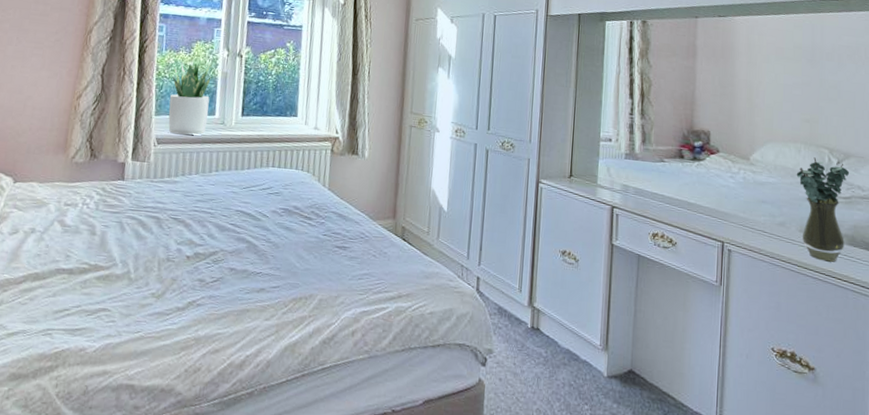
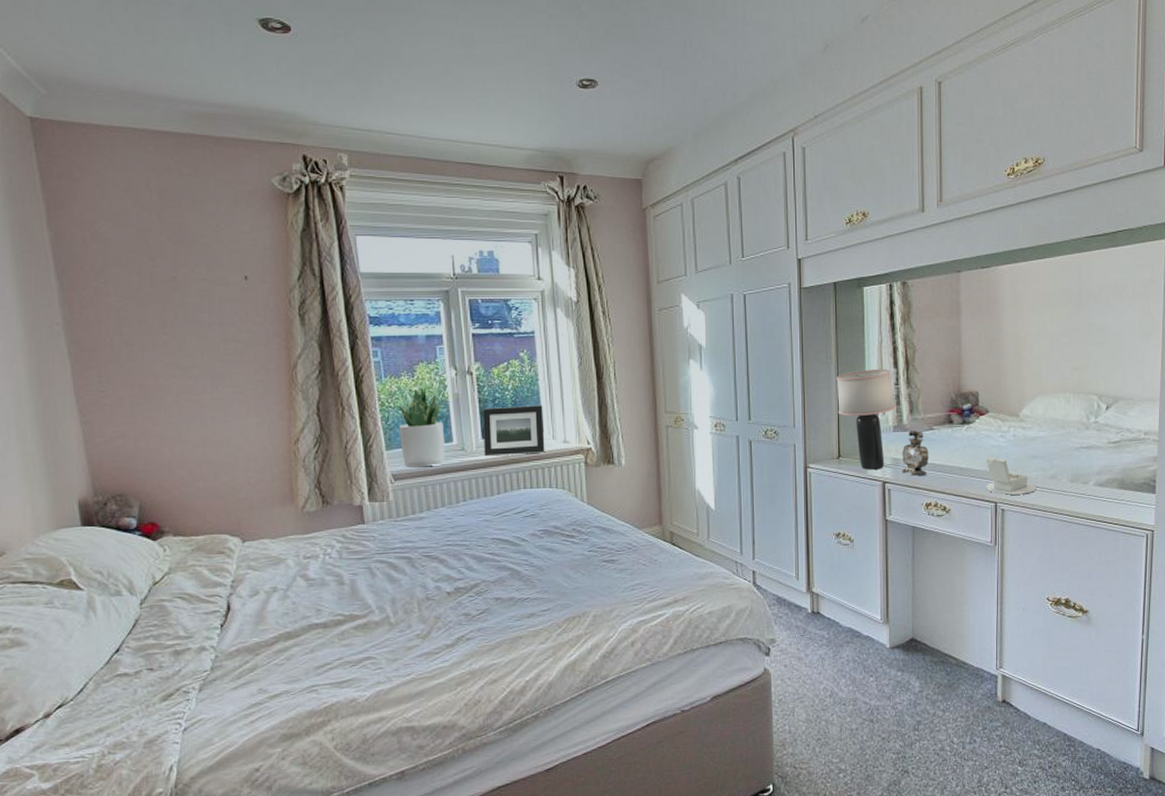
picture frame: none [241,88,300,136] -> present [483,405,545,457]
table lamp: none [573,97,629,194] -> present [836,368,896,471]
perfume bottle: none [631,159,658,206] -> present [901,429,929,476]
jewelry box: none [713,195,765,238] -> present [986,457,1036,495]
vase: present [796,157,850,262] -> none [1066,405,1119,508]

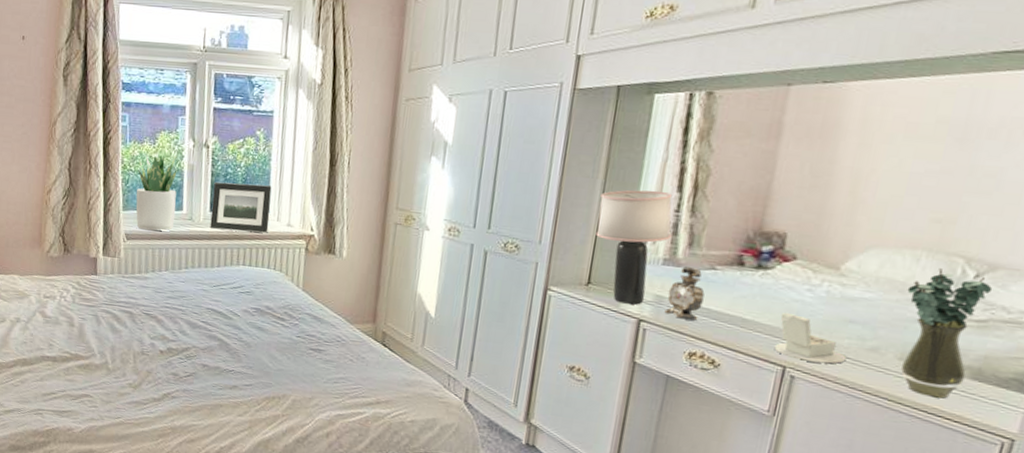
vase: none [1066,405,1119,508] -> present [901,268,993,399]

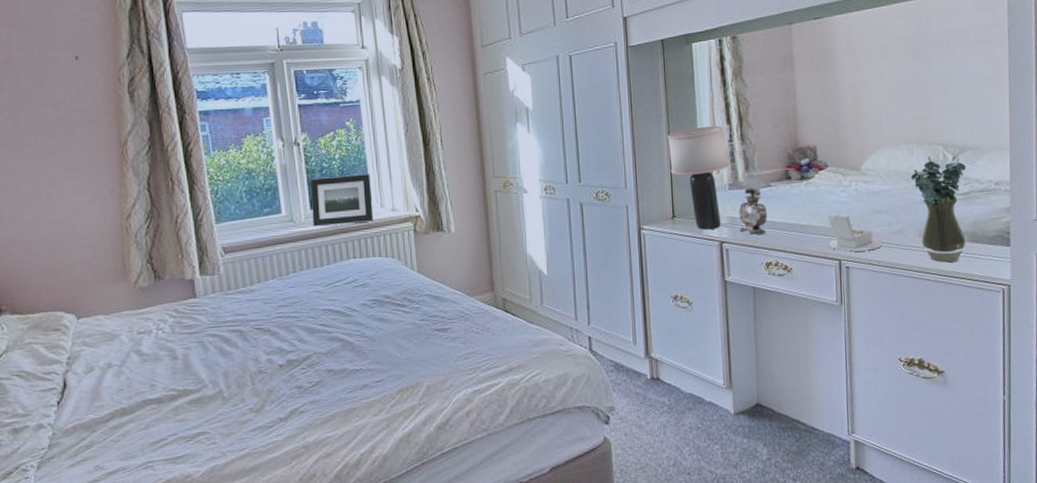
planter: present [136,153,178,231] -> none [226,156,275,240]

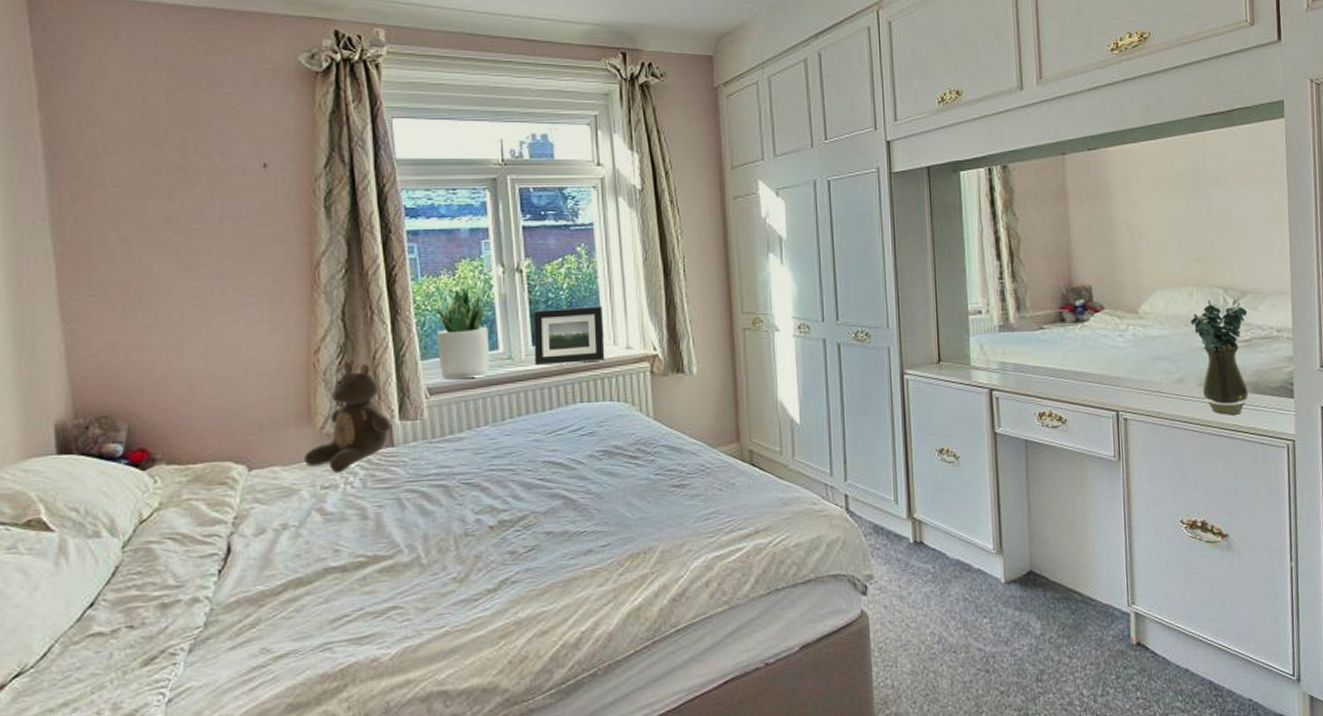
teddy bear: none [122,225,193,320] -> present [304,361,391,472]
planter: none [226,156,275,240] -> present [436,283,490,380]
table lamp: present [667,125,731,231] -> none [933,261,1001,377]
perfume bottle: present [738,187,767,235] -> none [1009,329,1040,382]
jewelry box: present [827,213,882,252] -> none [1104,359,1162,402]

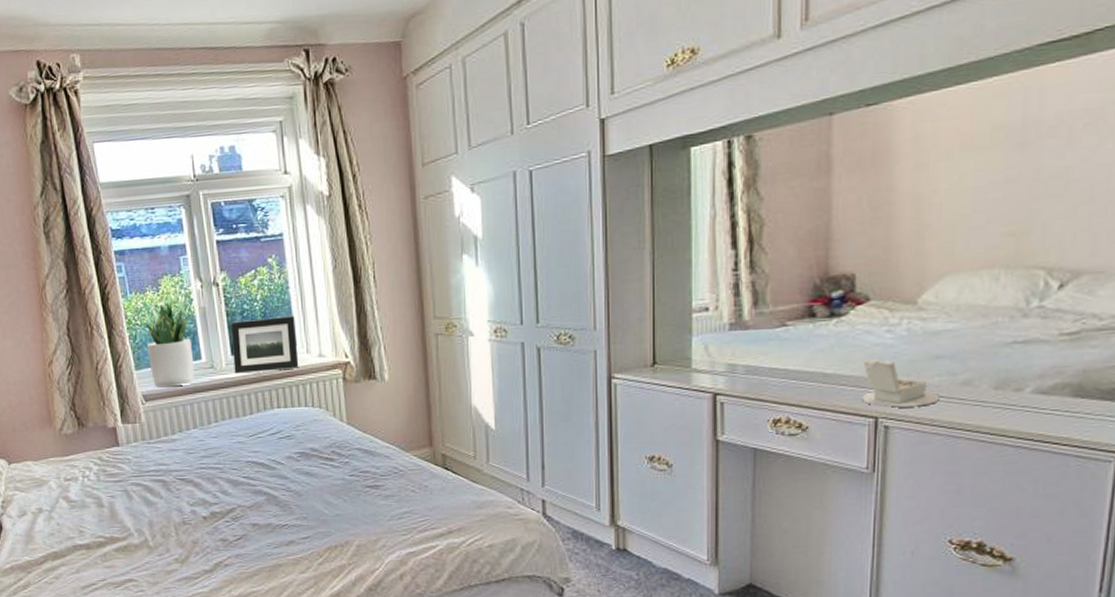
teddy bear: present [304,361,391,472] -> none [49,371,116,467]
jewelry box: none [1104,359,1162,402] -> present [862,358,940,408]
vase: present [1190,300,1249,415] -> none [991,284,1080,423]

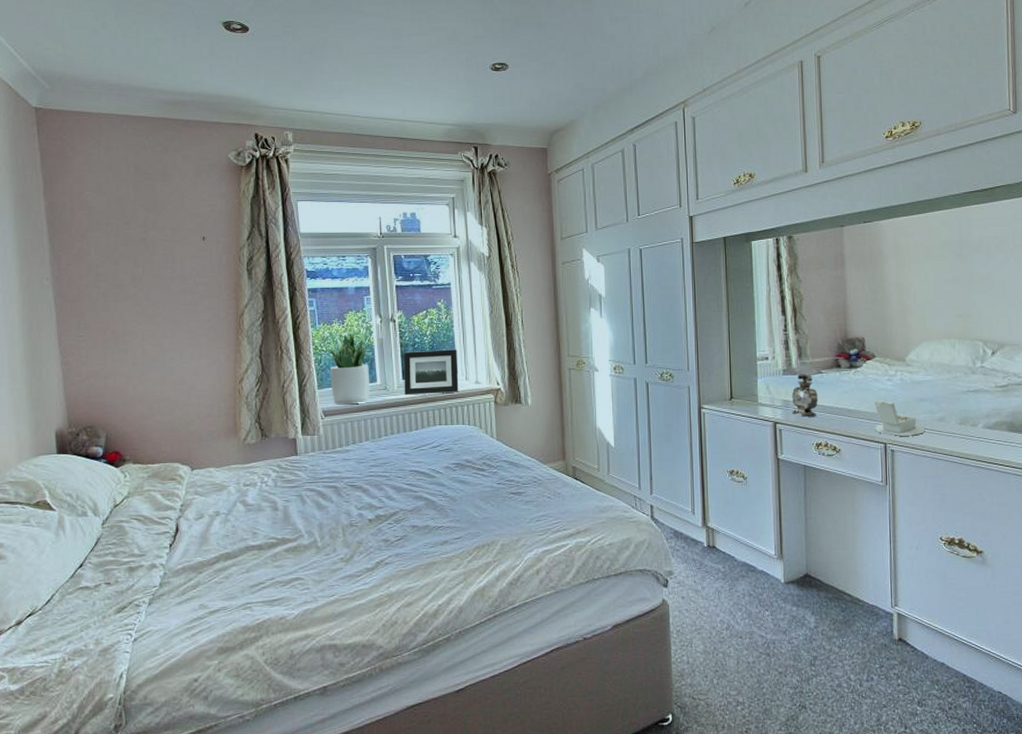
perfume bottle: none [740,326,779,385] -> present [791,373,818,417]

